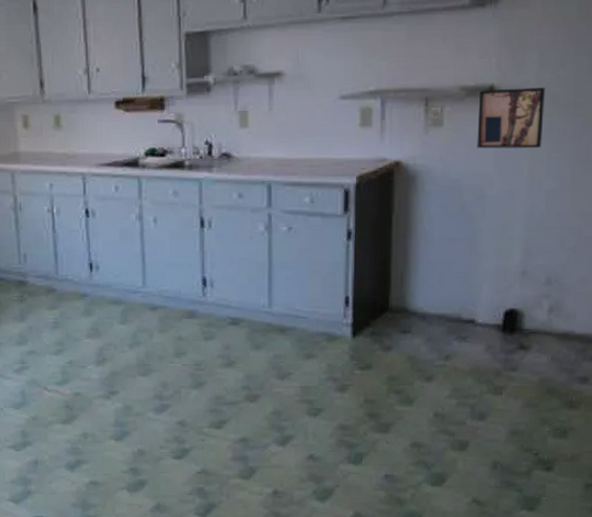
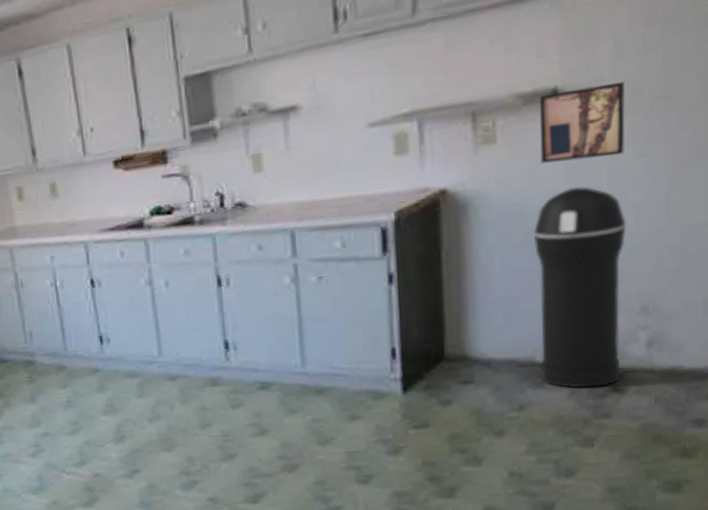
trash can: none [465,171,539,344] -> present [533,186,627,389]

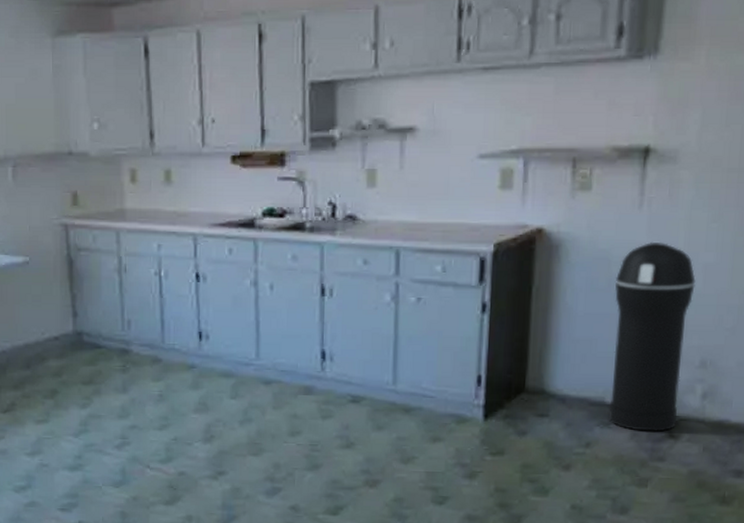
wall art: present [539,81,625,164] -> none [628,149,707,217]

